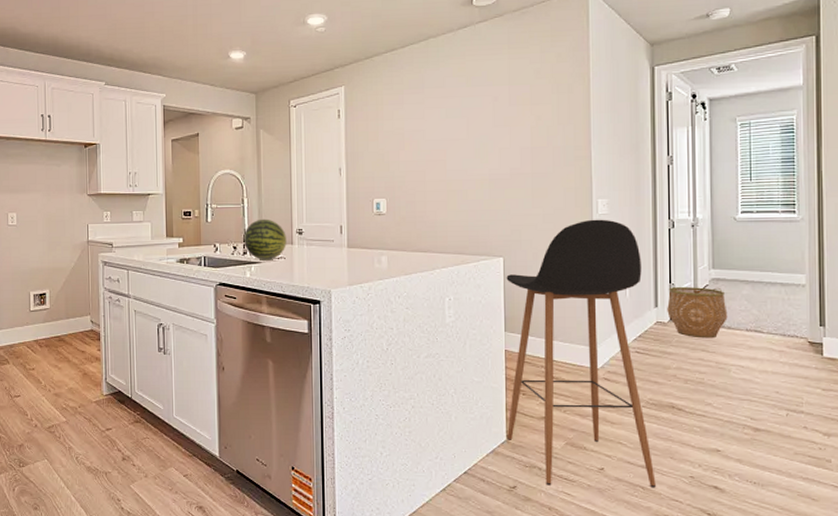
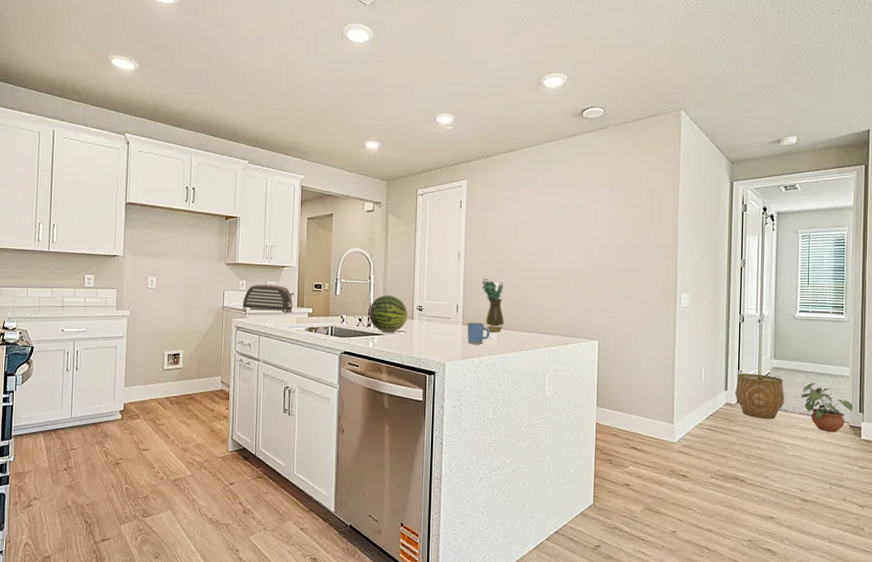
toaster: none [108,215,162,245] -> present [243,284,294,313]
mug: none [353,244,380,268] -> present [467,322,490,344]
vase: none [367,194,395,254] -> present [482,278,505,333]
bar stool: present [506,219,656,488] -> none [594,311,719,550]
potted plant: none [746,293,812,351] -> present [800,382,854,433]

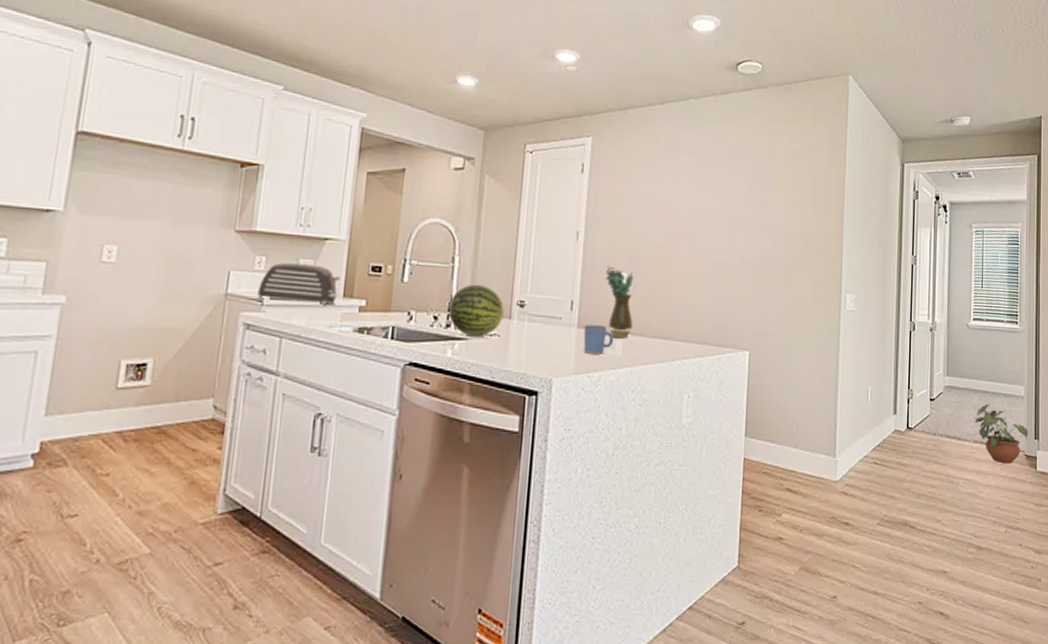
basket: present [735,374,785,420] -> none [905,393,958,450]

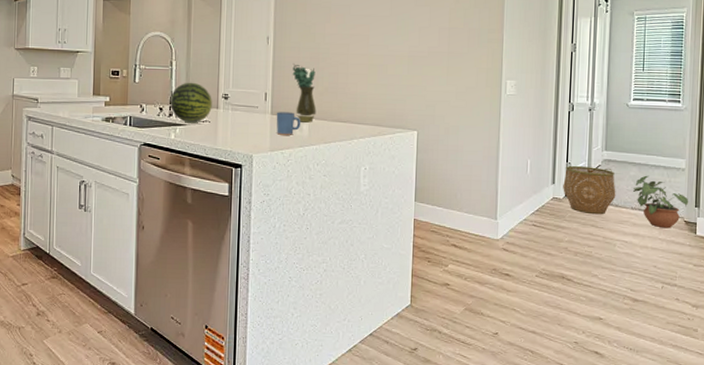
toaster: present [257,263,340,306] -> none [34,71,90,102]
basket: none [905,393,958,450] -> present [563,166,616,215]

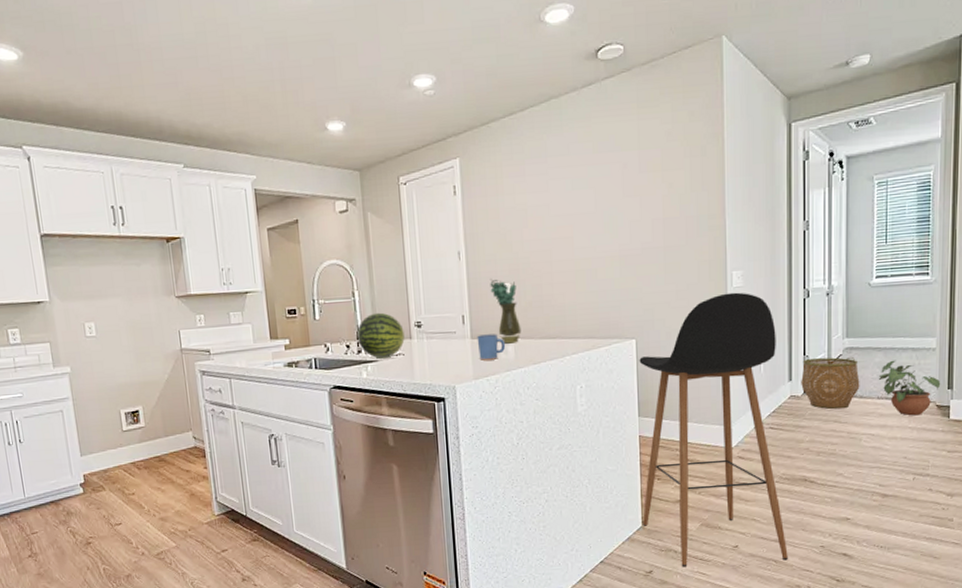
bar stool: none [412,99,544,352] -> present [639,292,788,567]

